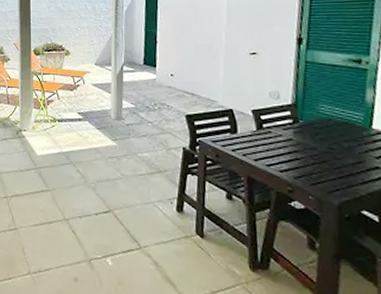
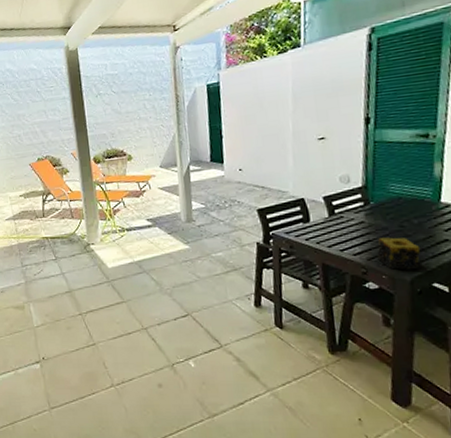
candle: none [304,157,350,195] -> present [377,237,421,270]

